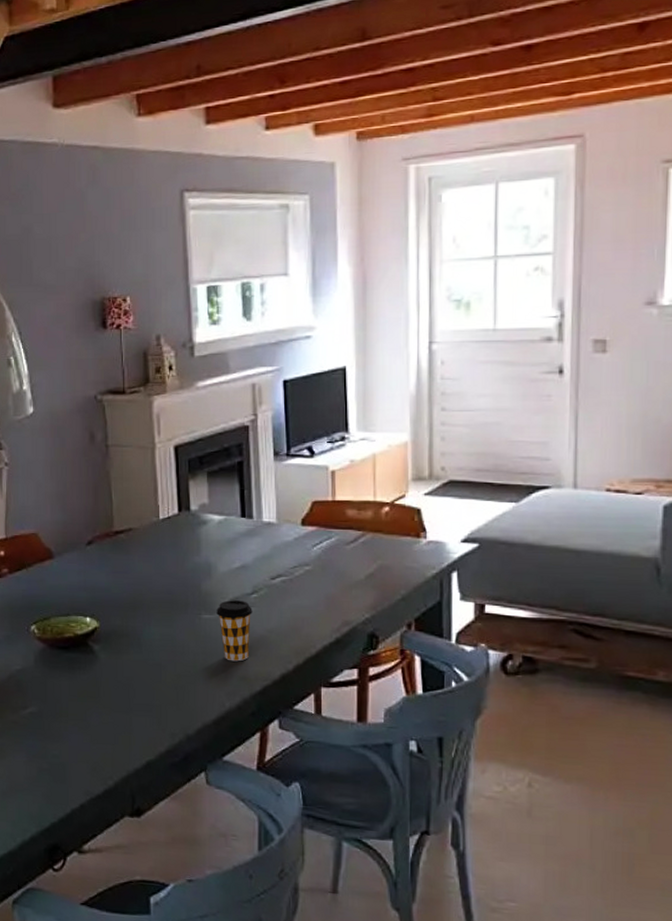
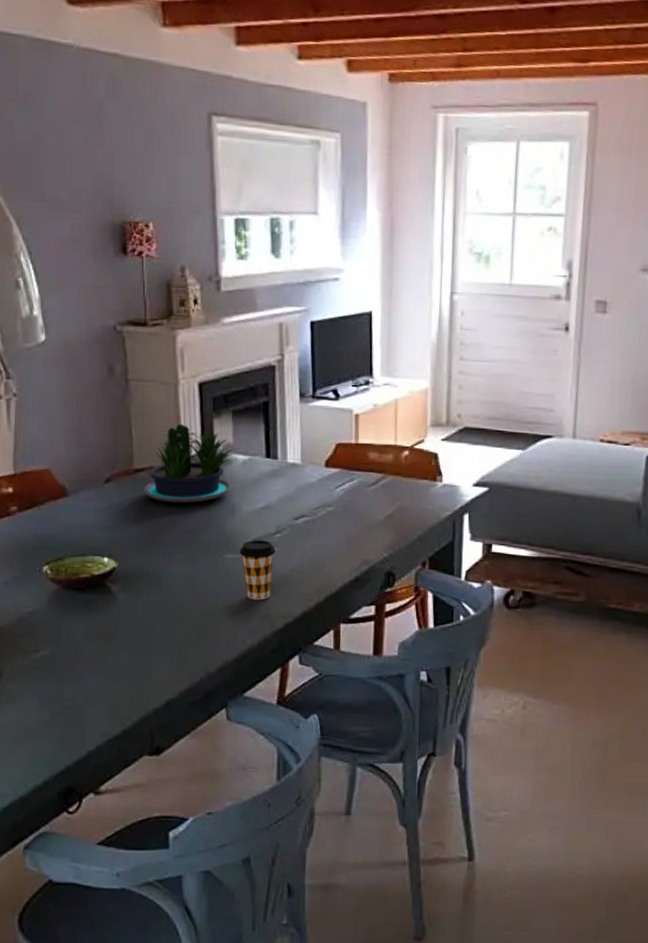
potted plant: none [122,486,217,564] -> present [143,423,241,503]

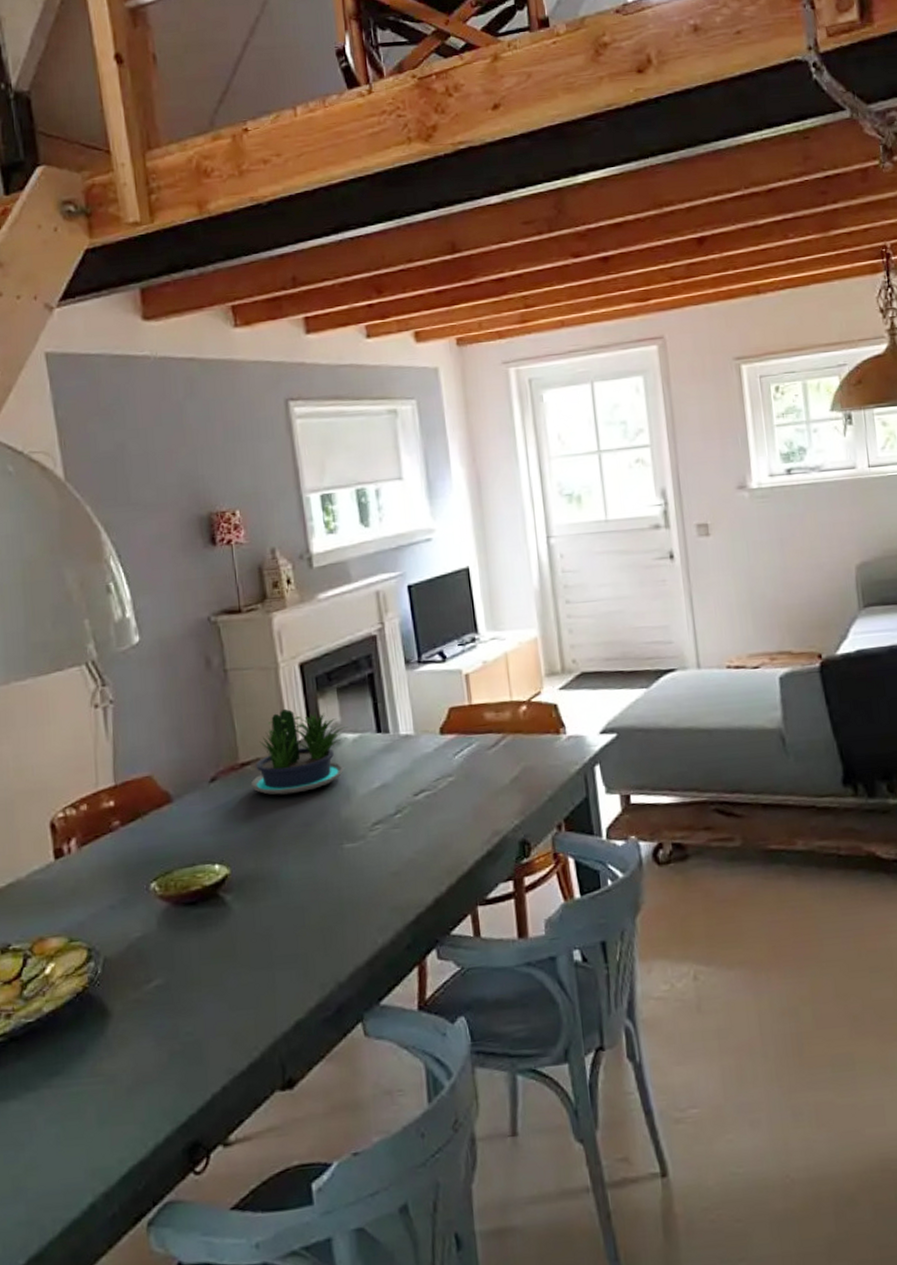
coffee cup: present [240,540,276,600] -> none [359,823,398,892]

